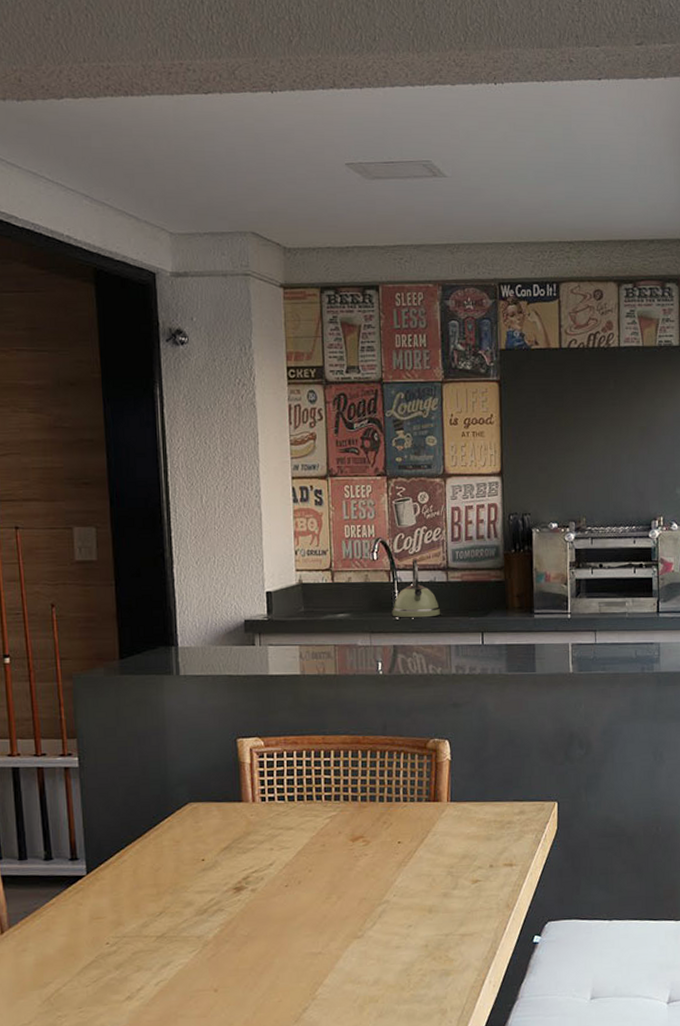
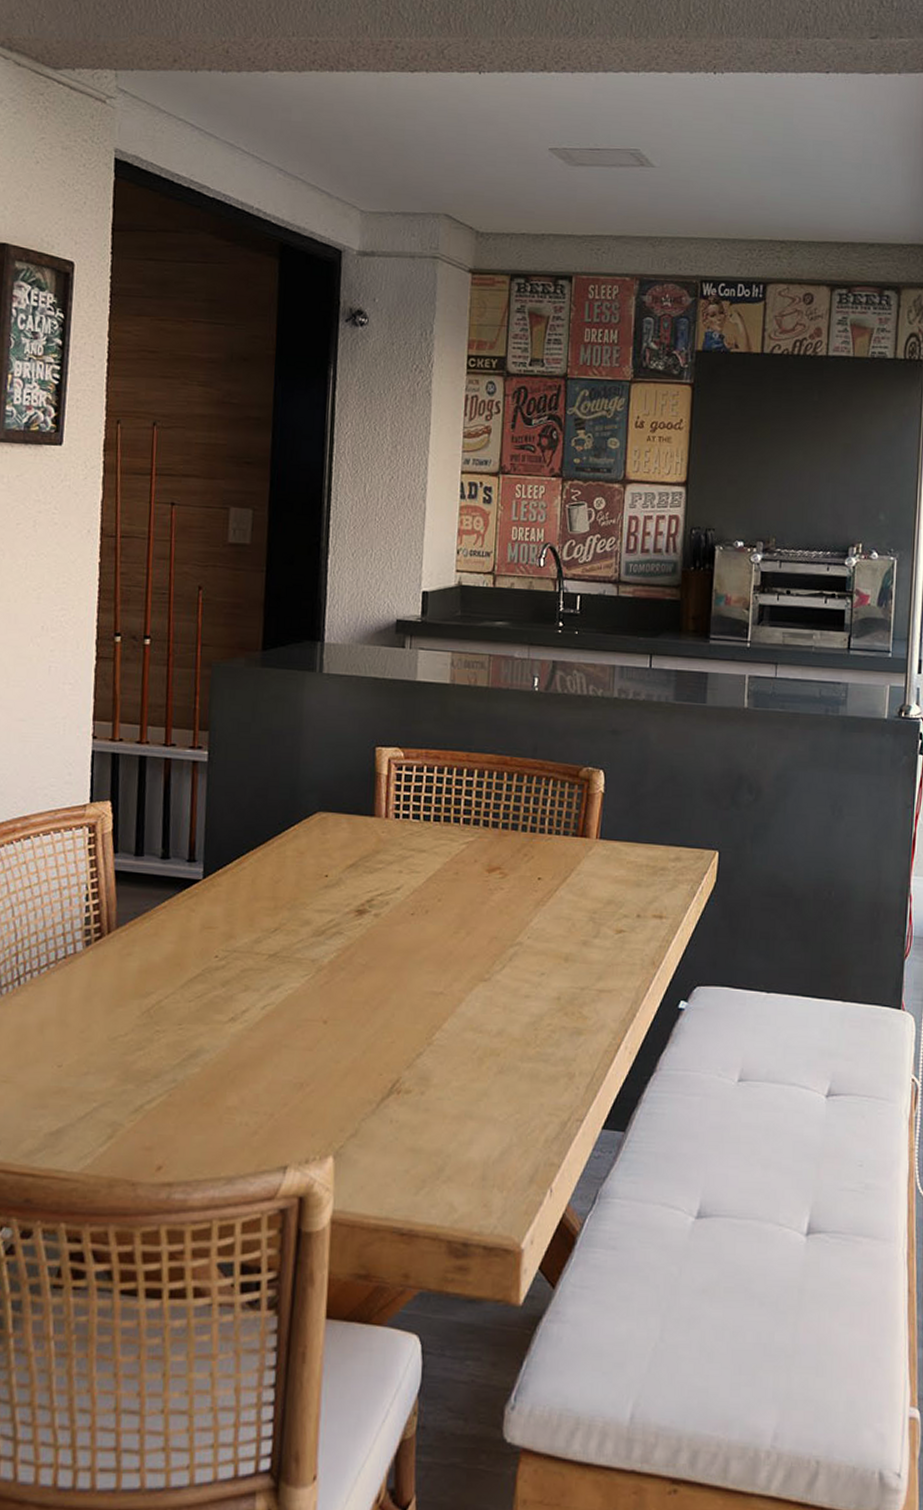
kettle: present [391,559,441,618] -> none [553,569,608,634]

